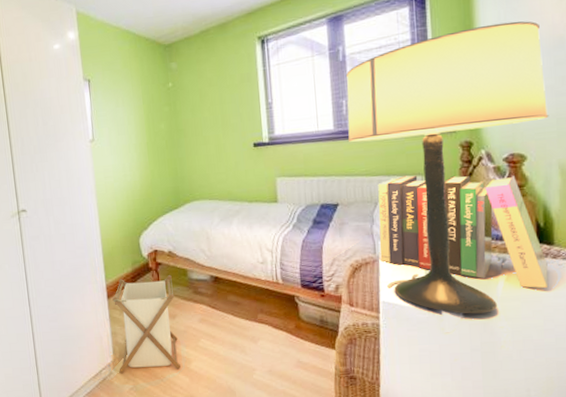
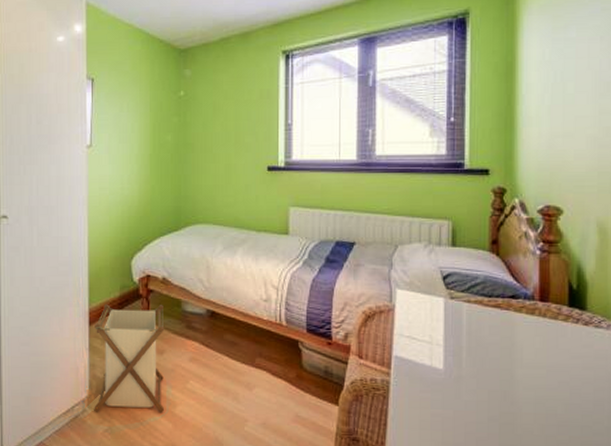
table lamp: present [347,21,549,314] -> none [371,63,590,380]
books: present [378,175,549,289] -> none [396,219,578,358]

